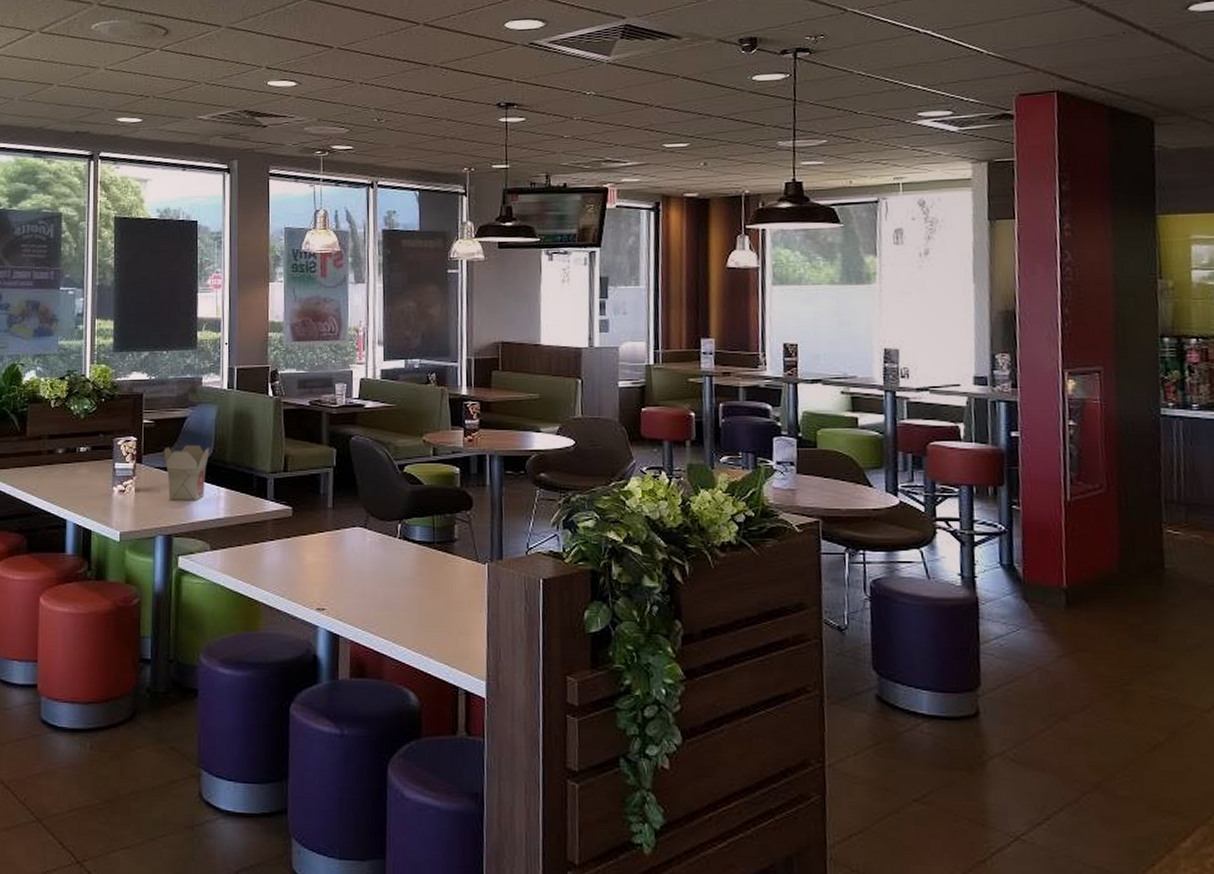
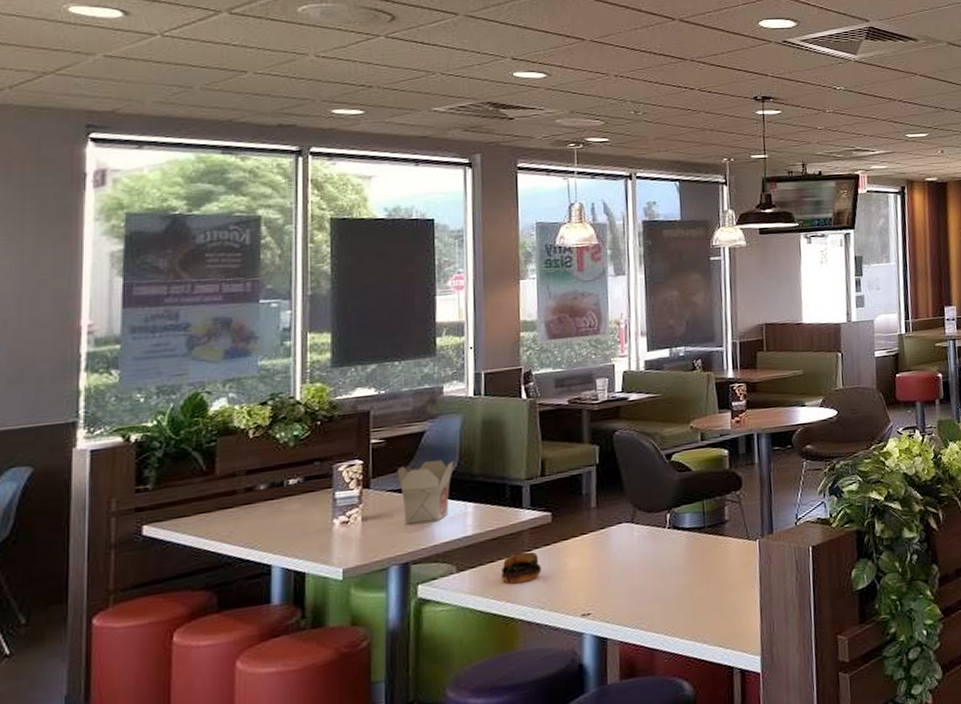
hamburger: none [248,541,283,570] -> present [502,551,542,585]

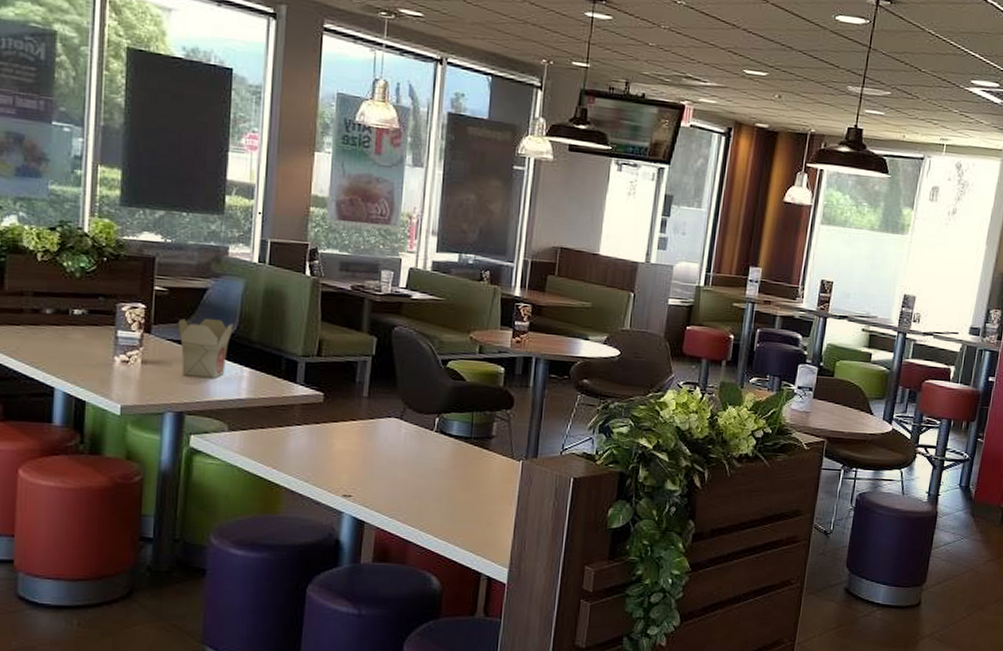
hamburger: present [502,551,542,585] -> none [270,425,310,455]

